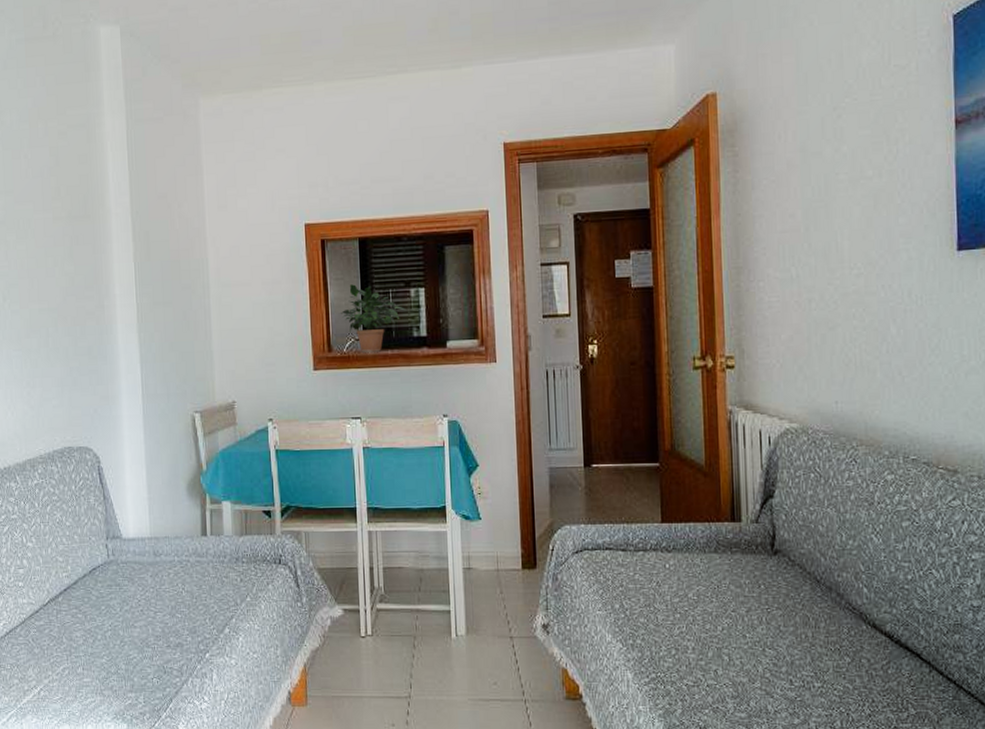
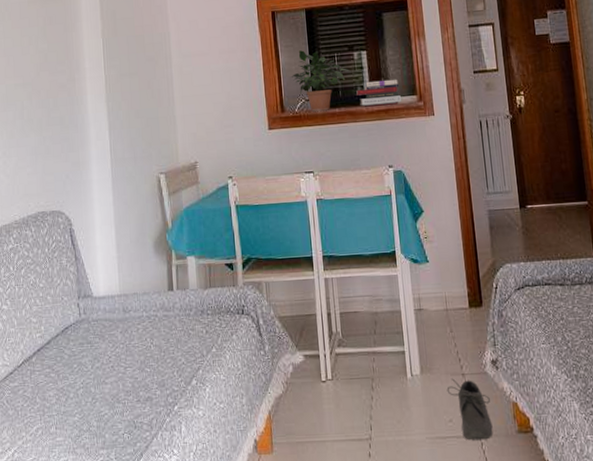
books: none [411,320,462,351] -> present [356,79,402,108]
shoe: none [493,641,540,705] -> present [446,378,493,441]

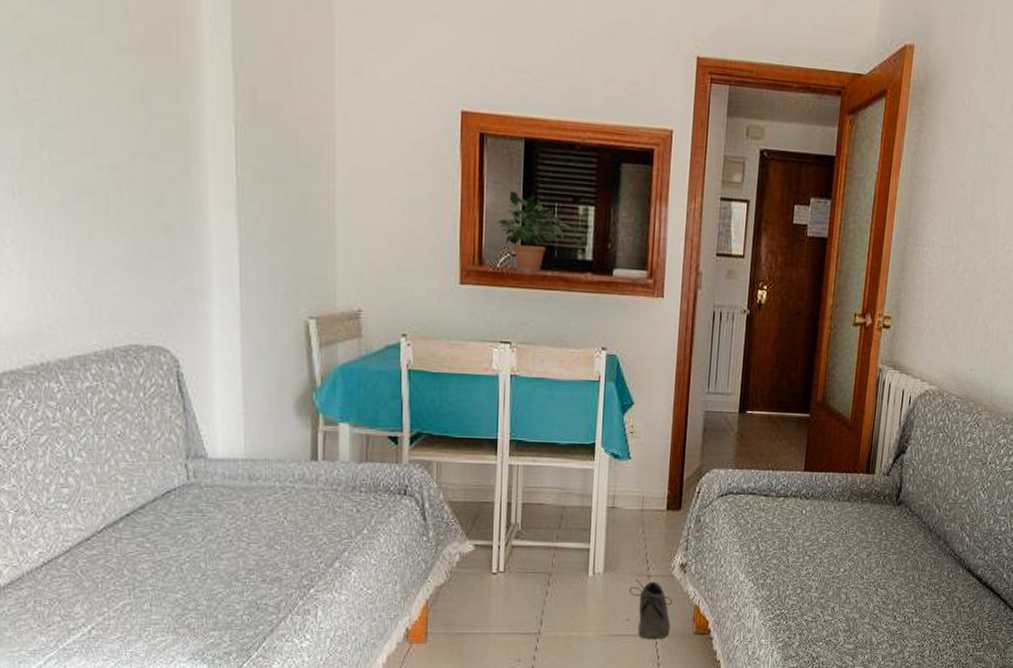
books: present [356,79,402,108] -> none [576,244,629,279]

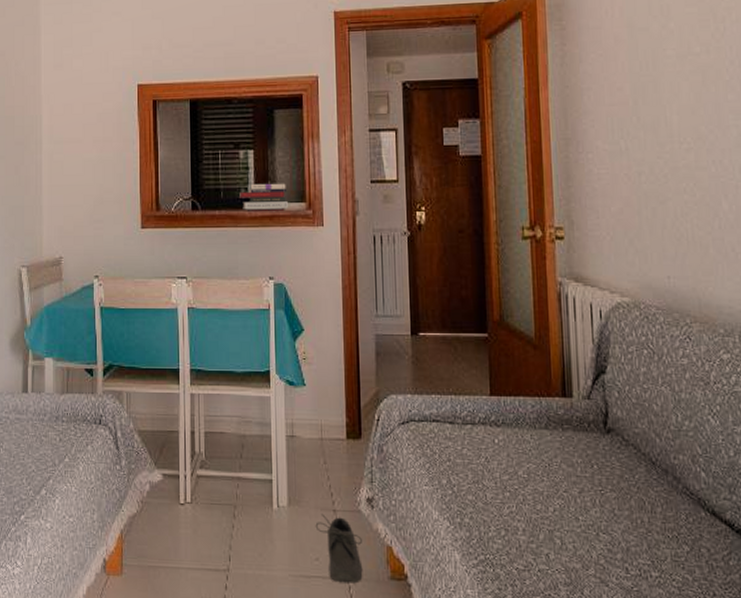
potted plant: present [496,191,573,273] -> none [169,144,235,213]
books: none [576,244,629,279] -> present [239,183,289,213]

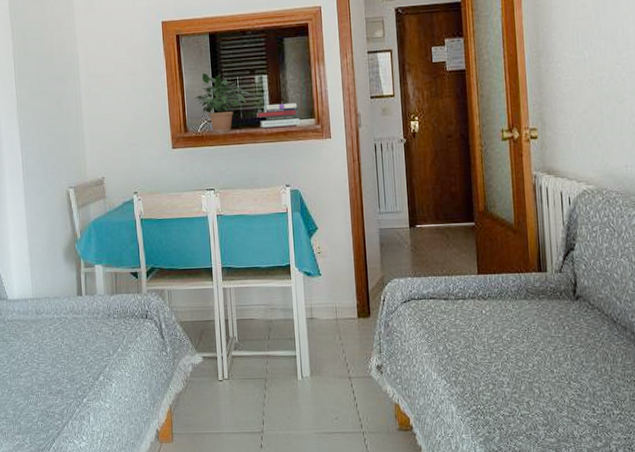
potted plant: none [169,144,235,213] -> present [194,73,252,133]
shoe: present [315,513,363,584] -> none [334,381,376,436]

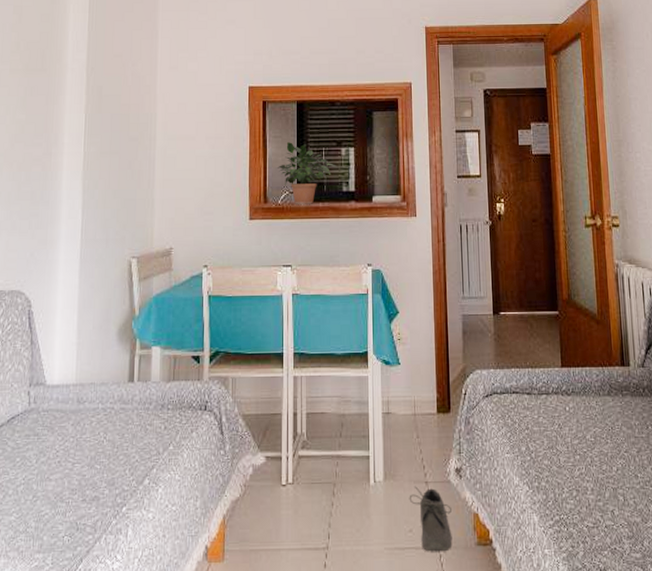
books: present [257,102,301,130] -> none [341,177,386,205]
shoe: none [334,381,376,436] -> present [409,486,453,552]

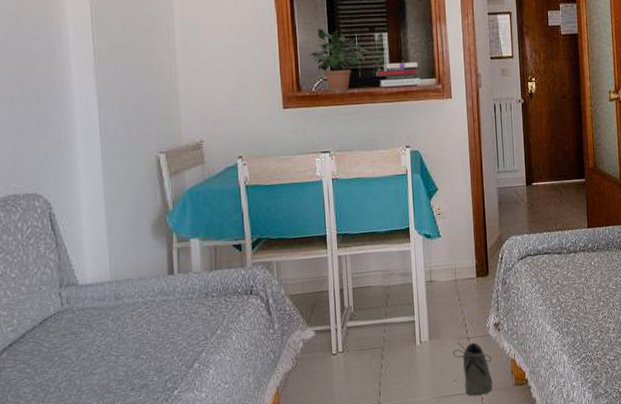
books: none [341,177,386,205] -> present [376,61,421,89]

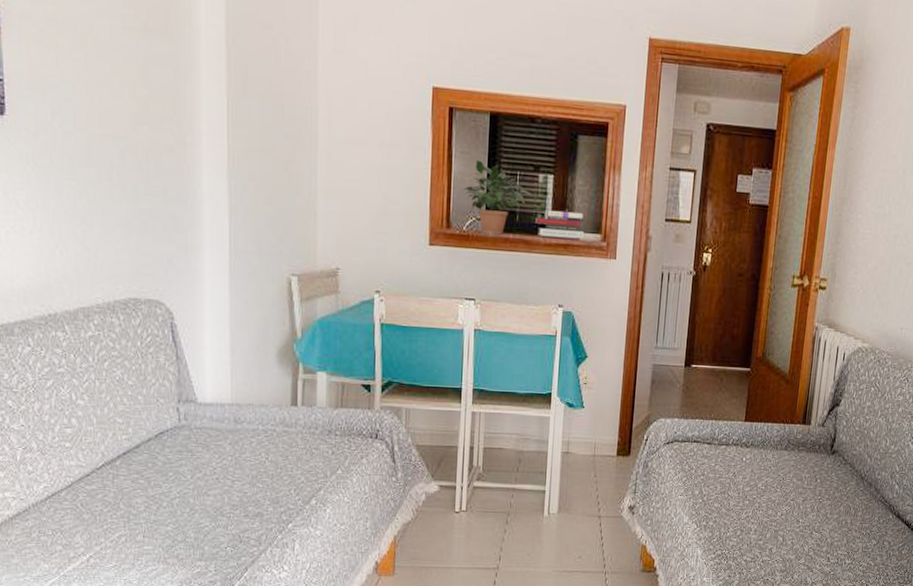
shoe: present [452,342,493,397] -> none [581,519,621,576]

